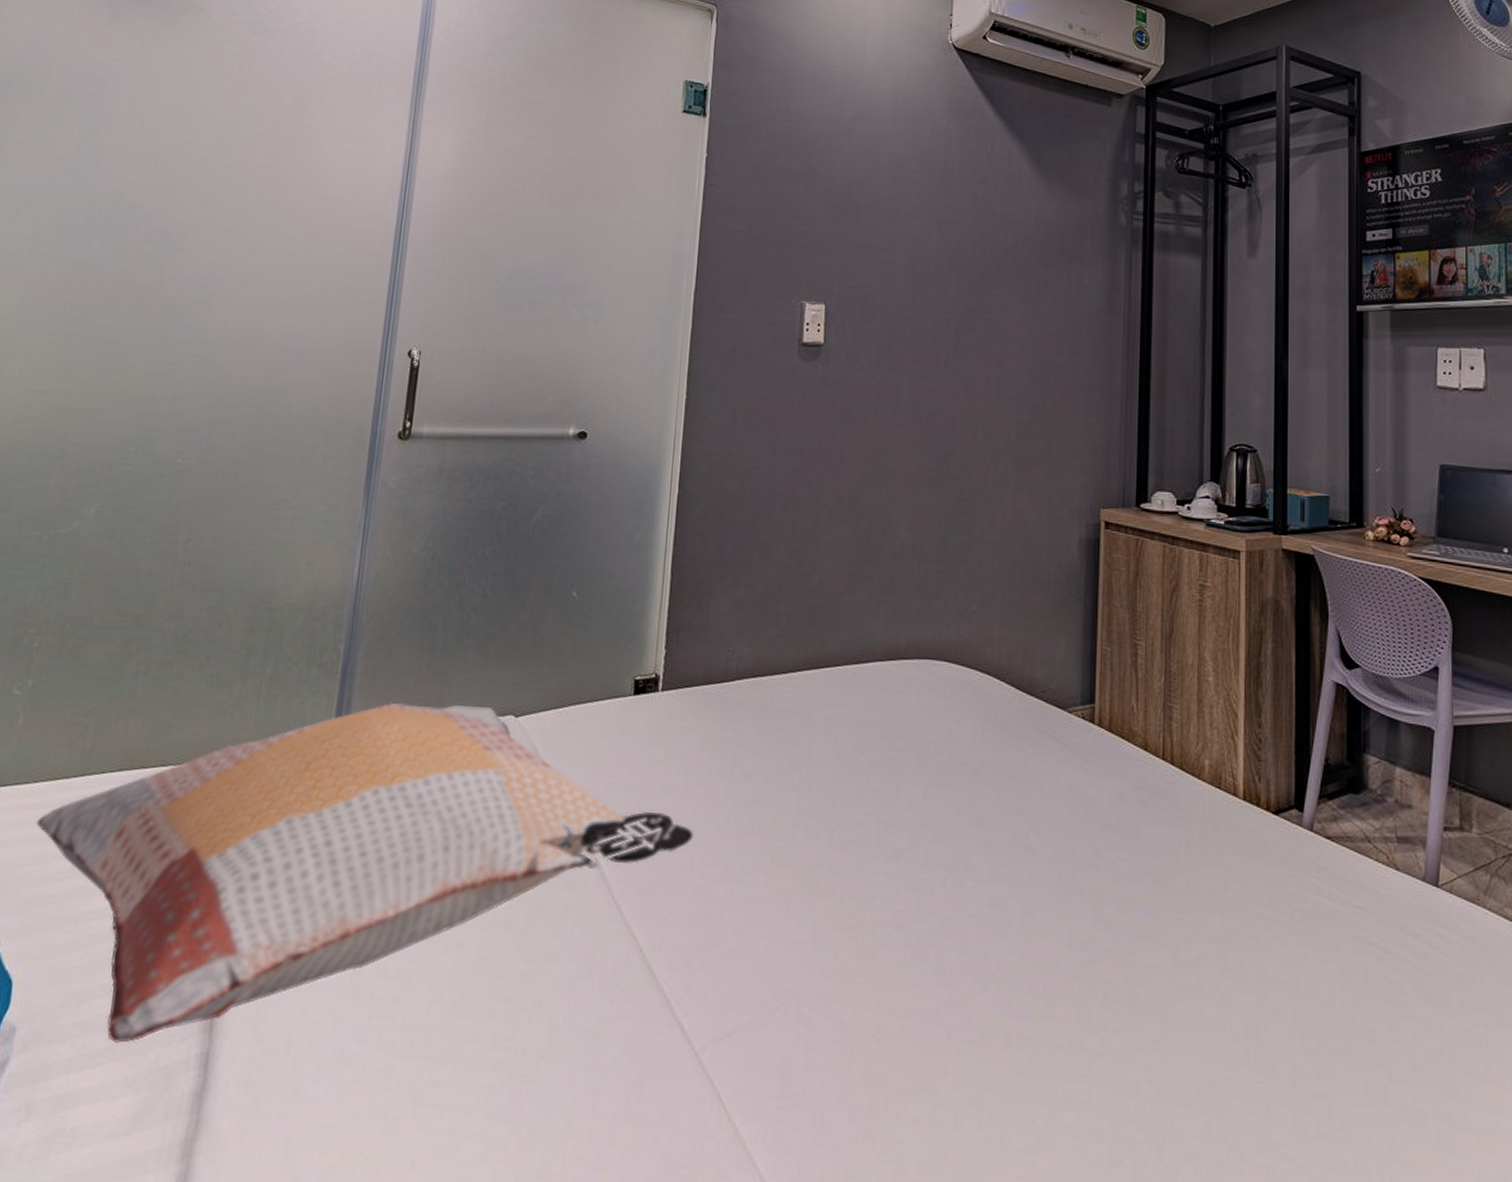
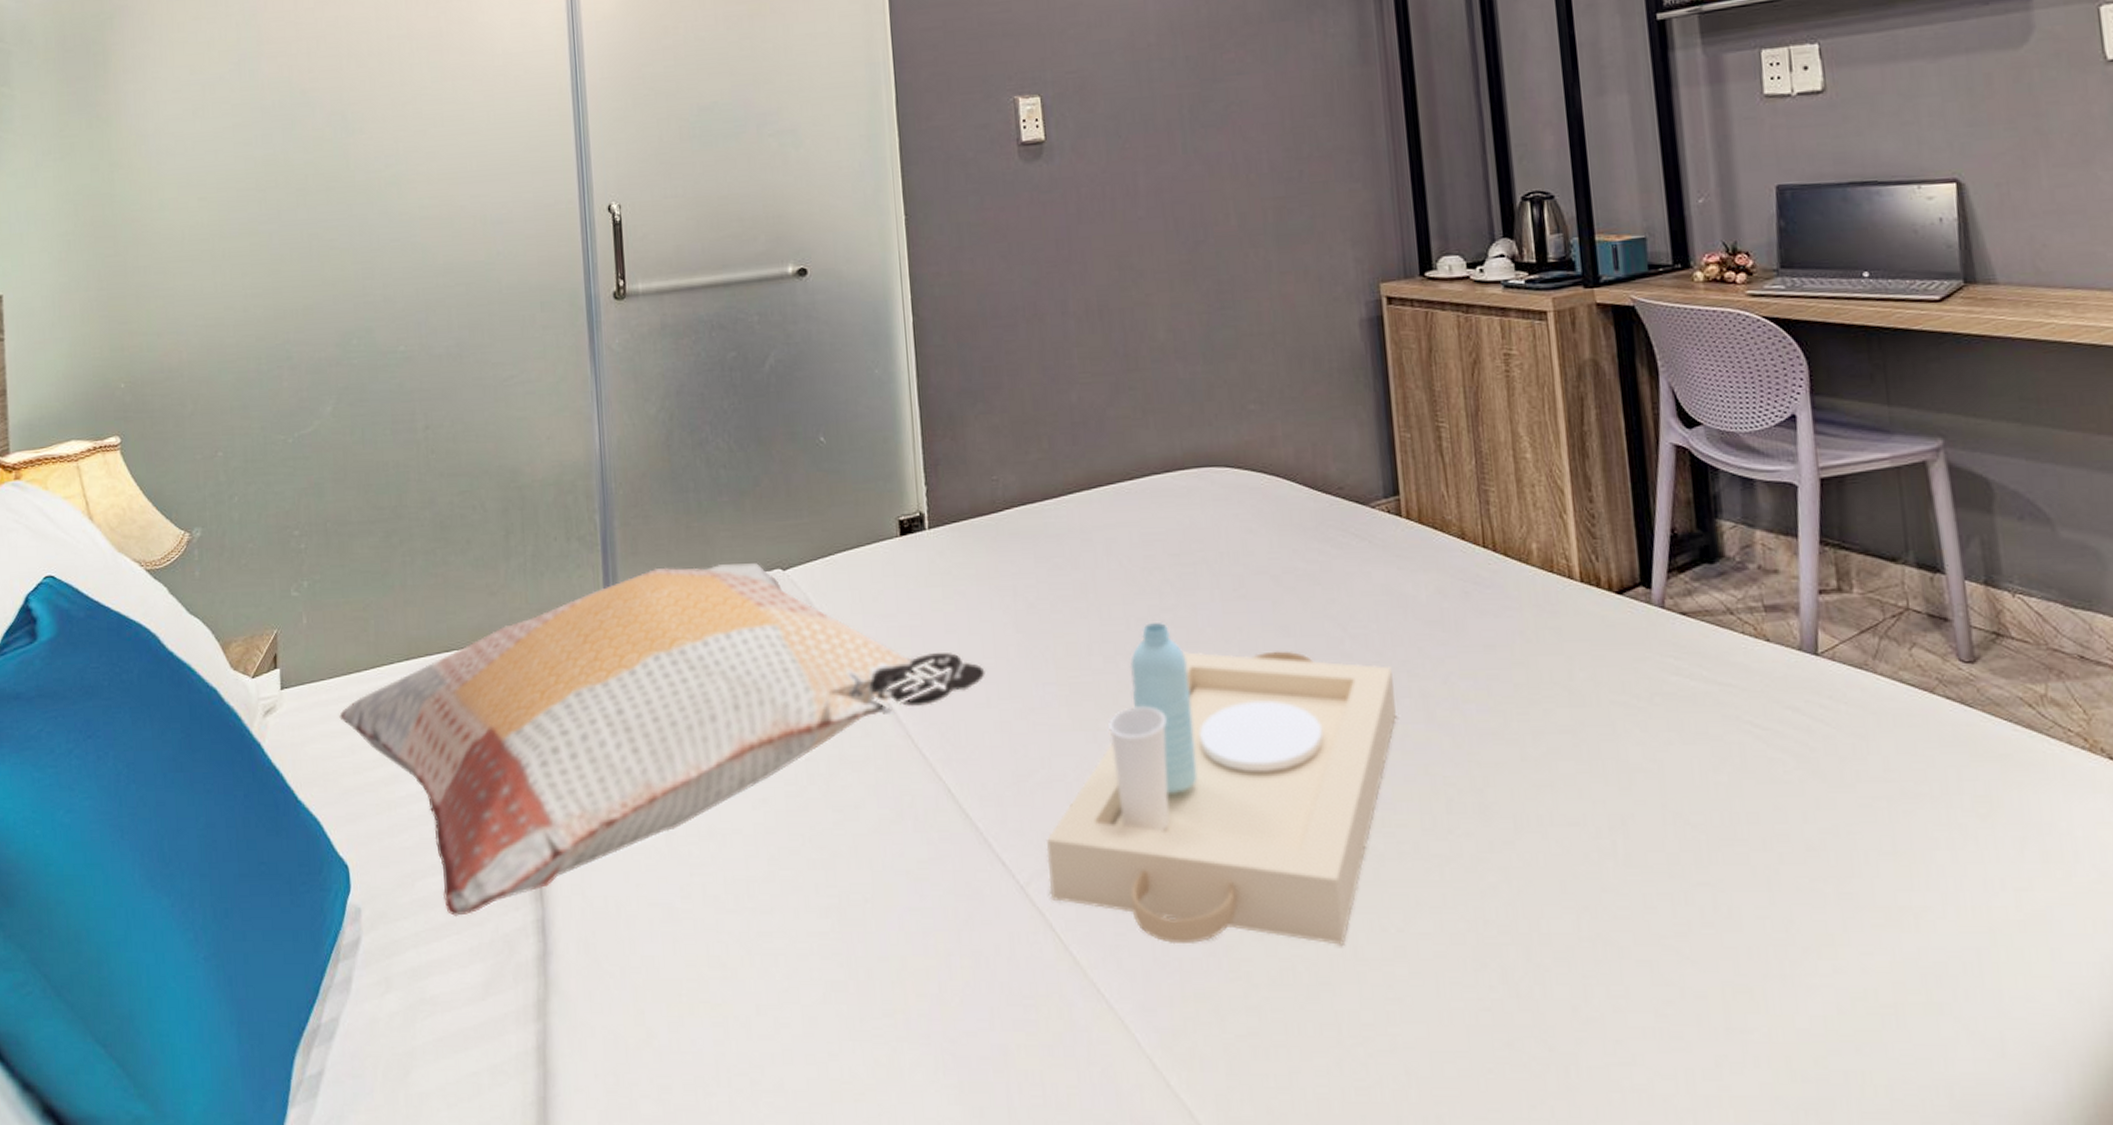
serving tray: none [722,802,1069,1134] -> present [1045,623,1396,945]

